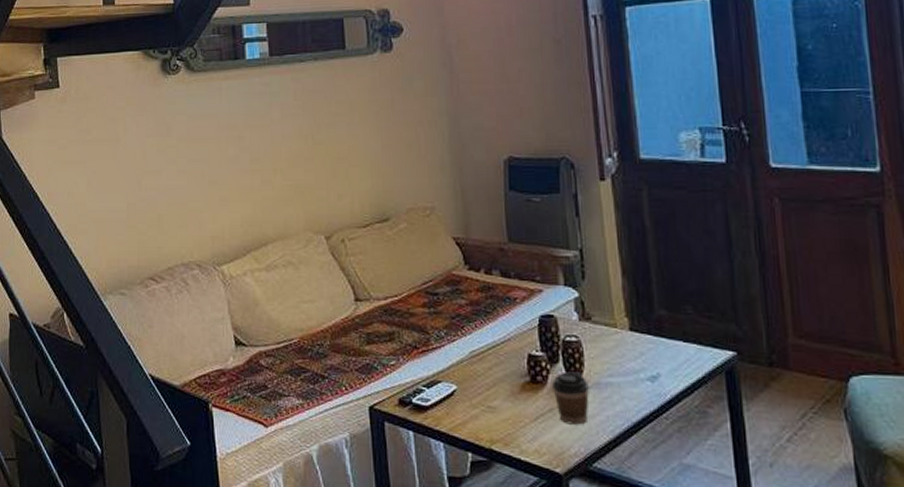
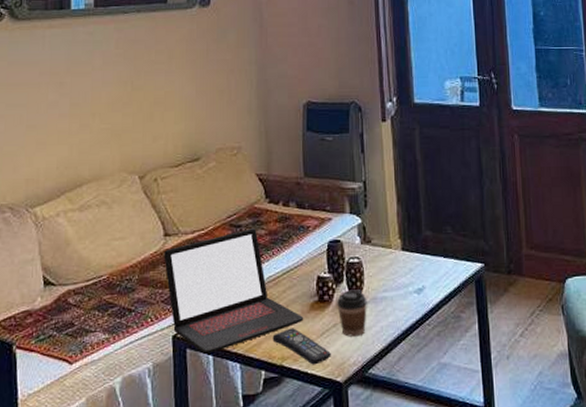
laptop: none [355,297,514,429] -> present [164,228,304,354]
remote control: none [479,409,549,452] -> present [272,328,332,365]

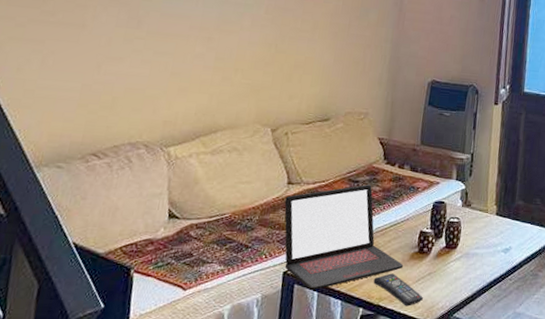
coffee cup: present [337,289,367,337] -> none [434,245,461,285]

